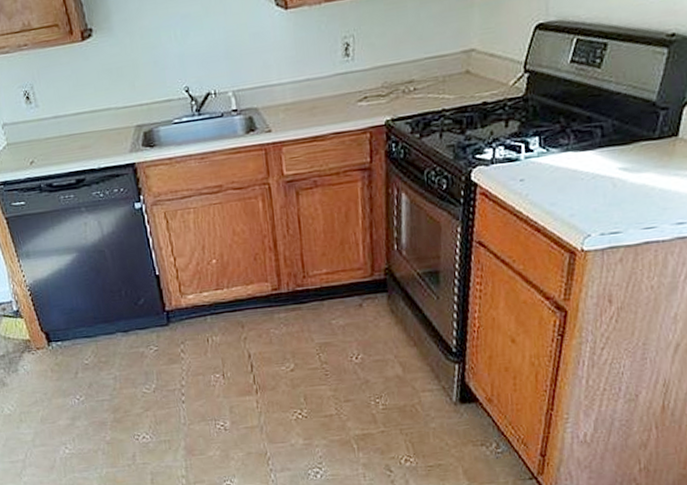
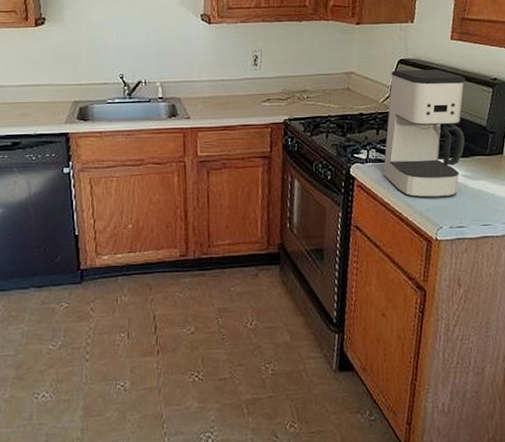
coffee maker: none [513,31,630,202] -> present [383,69,465,199]

